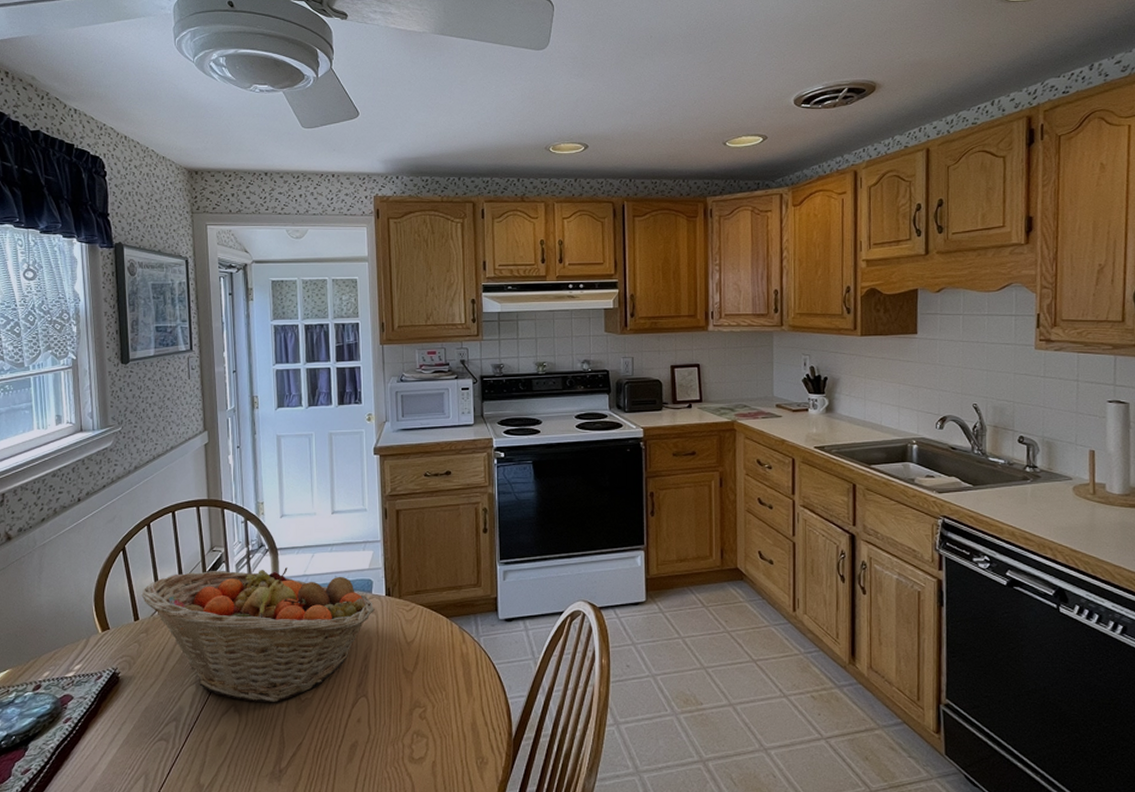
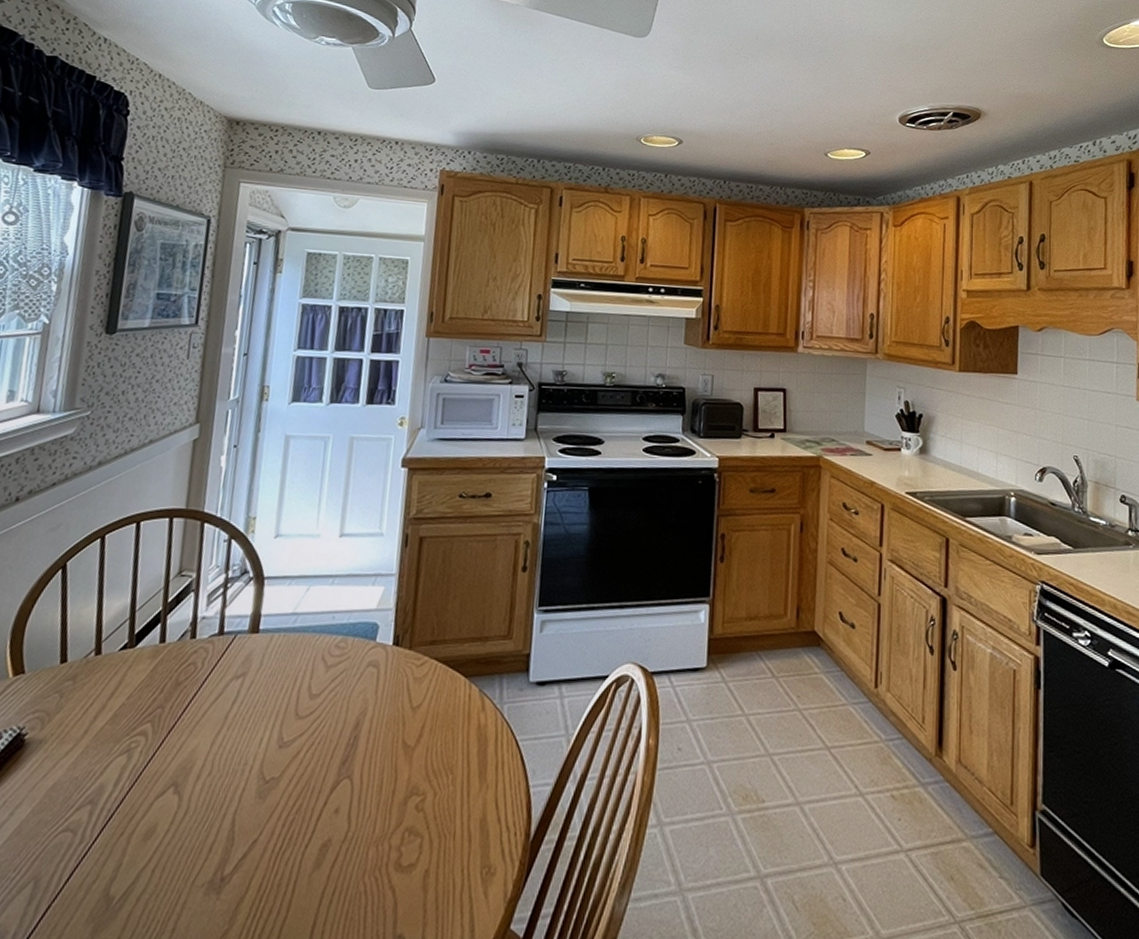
fruit basket: present [141,567,375,702] -> none [76,601,377,782]

